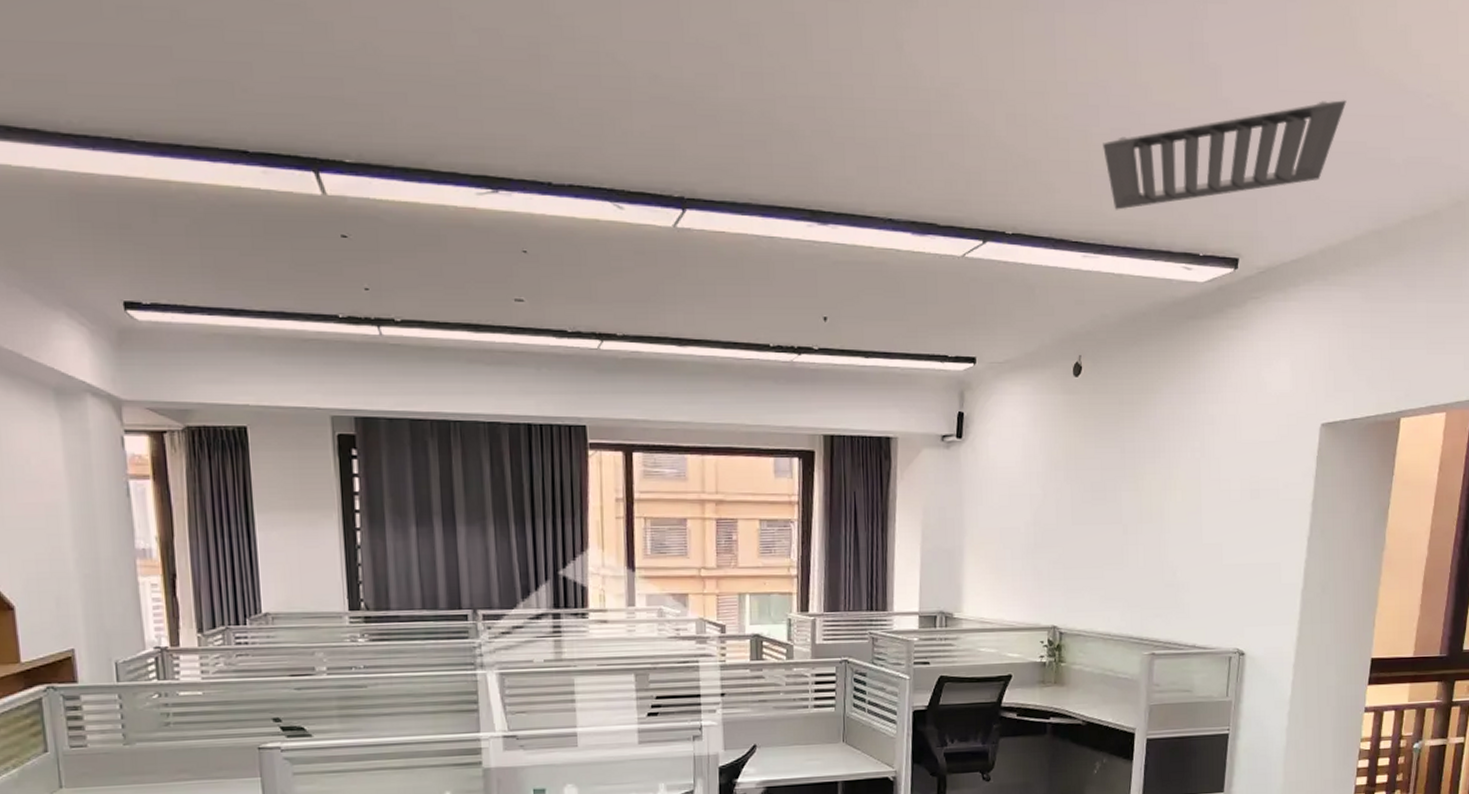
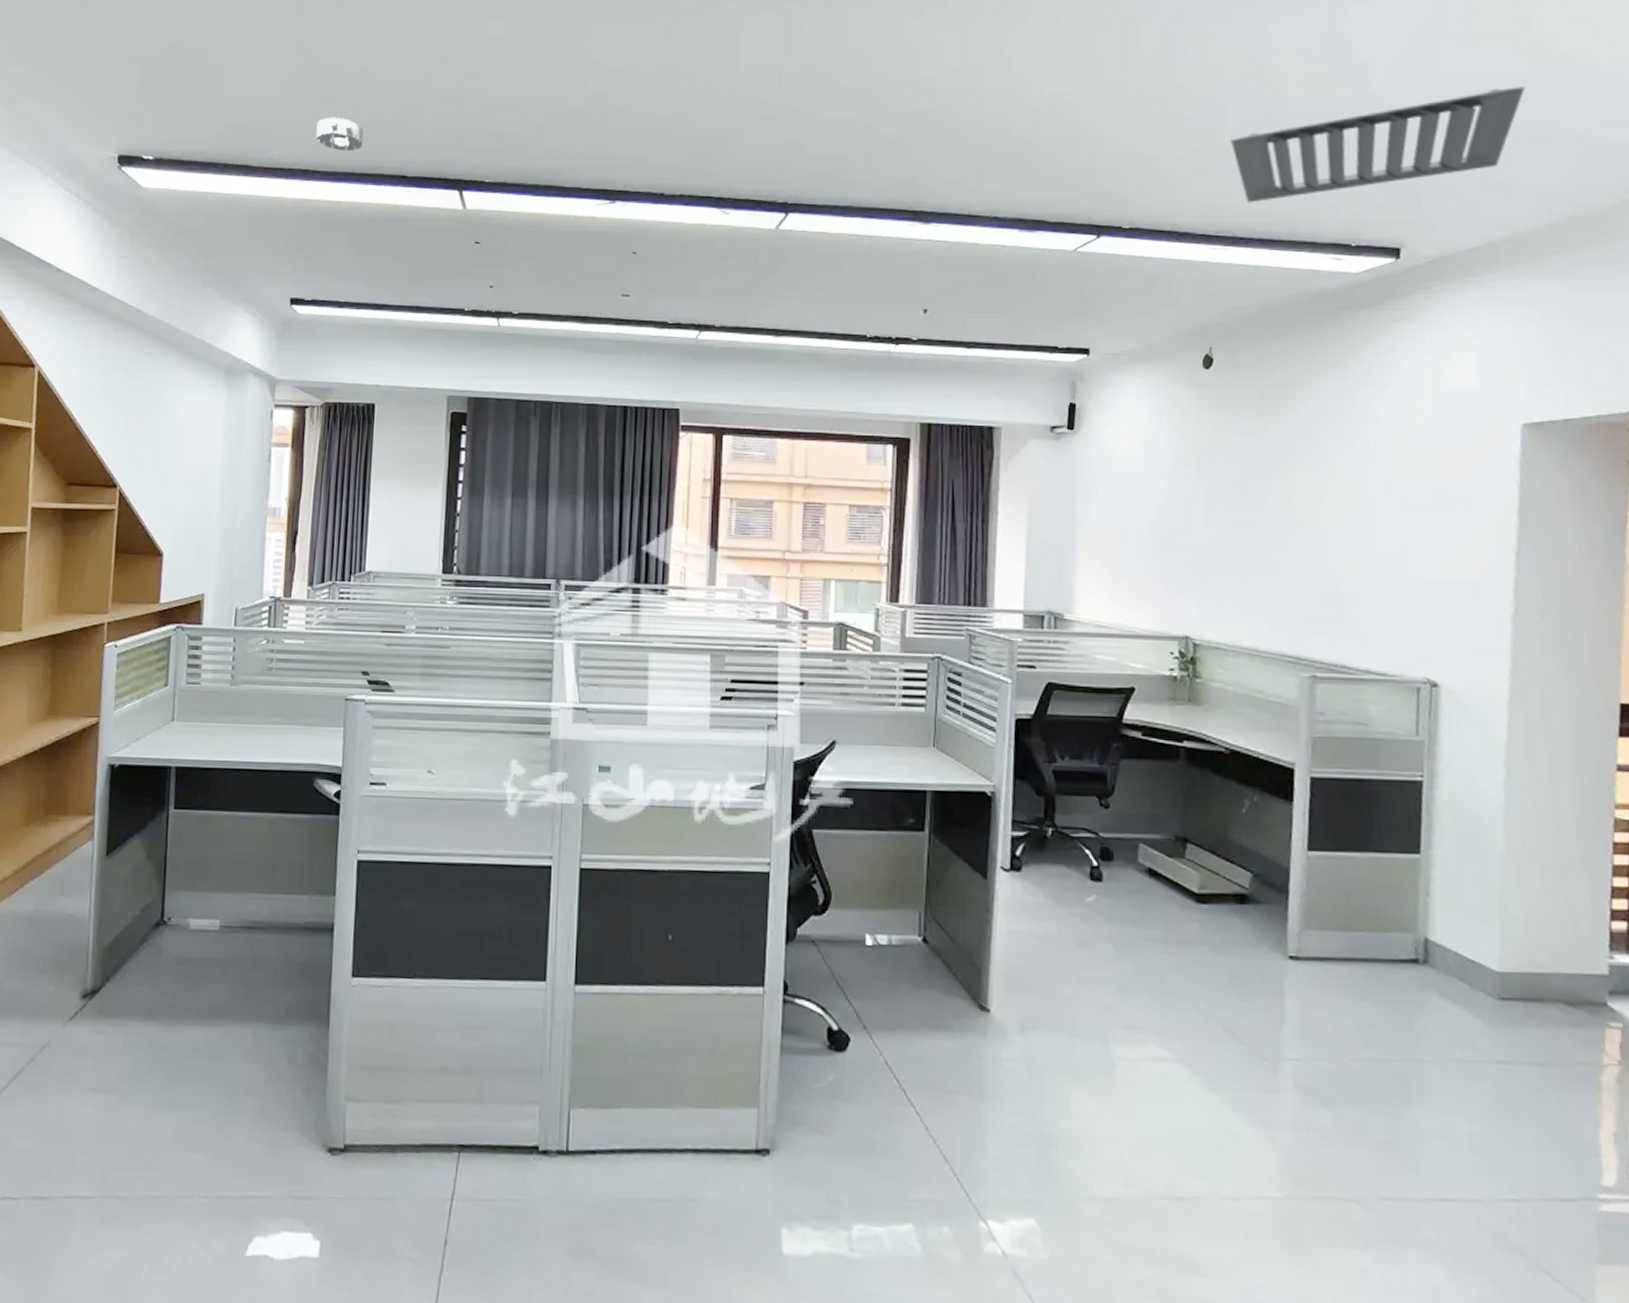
smoke detector: none [122,70,187,116] -> present [316,117,364,151]

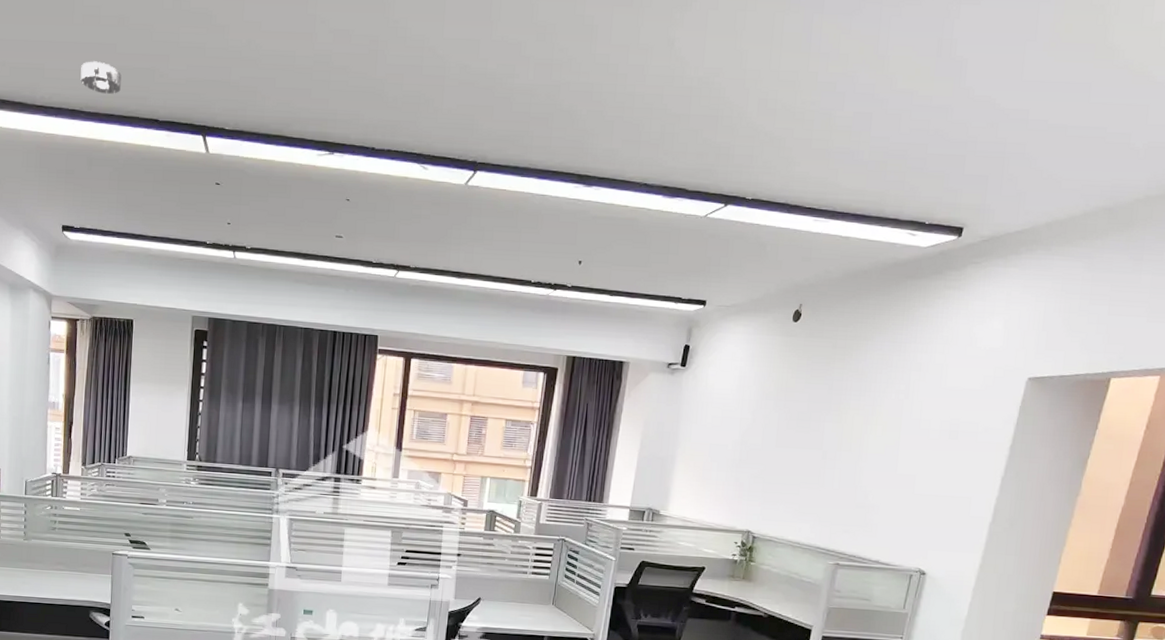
ceiling vent: present [1231,87,1526,203] -> none [844,90,1091,182]

